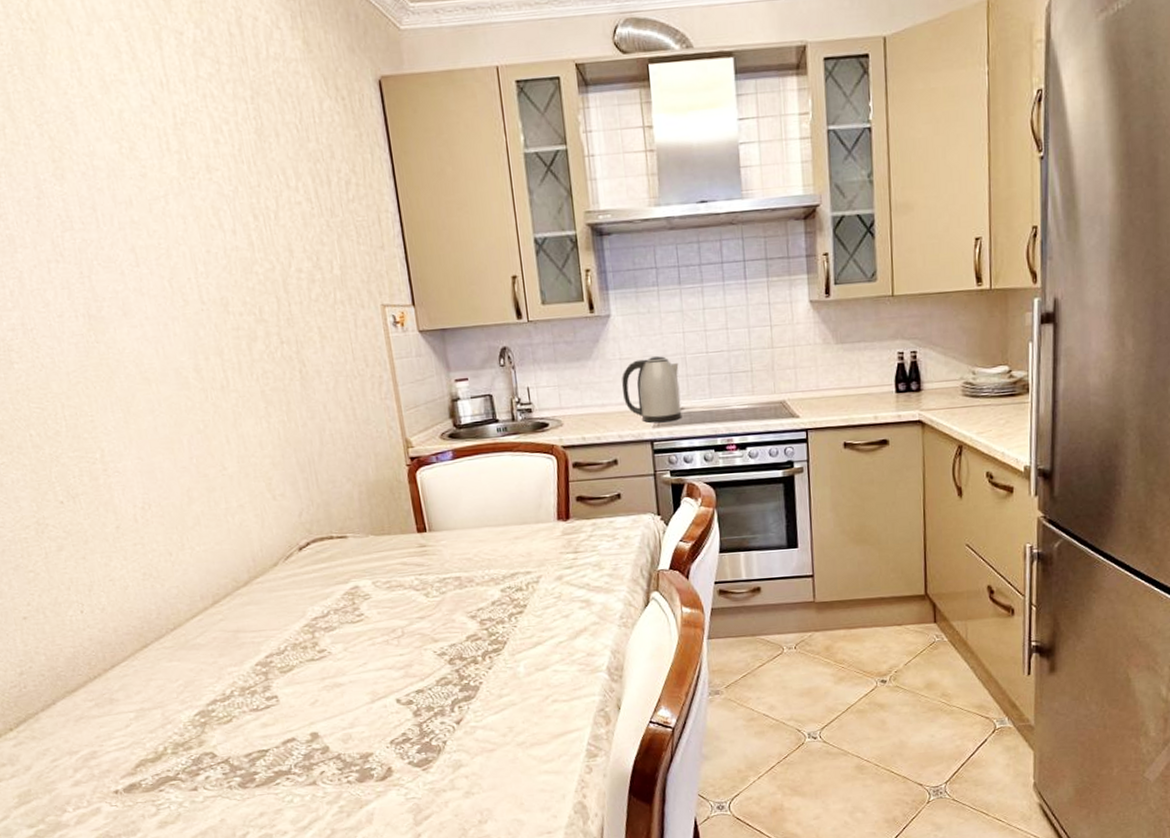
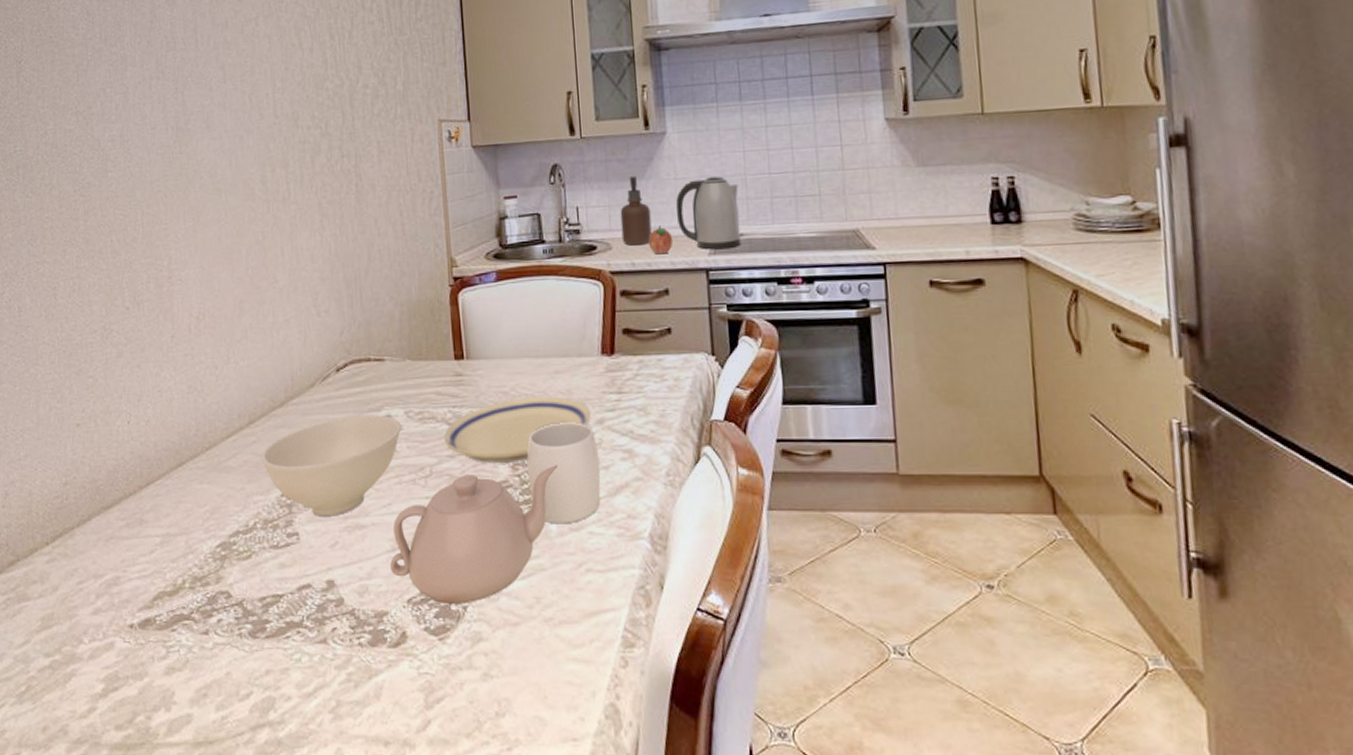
bowl: none [229,586,371,680] -> present [261,415,402,516]
teapot: none [370,617,523,741] -> present [390,465,558,604]
plate: none [412,559,551,621] -> present [444,397,591,463]
mug: none [493,580,563,667] -> present [526,422,601,524]
soap dispenser: none [569,356,600,422] -> present [620,175,652,246]
fruit: none [597,403,621,429] -> present [648,226,674,255]

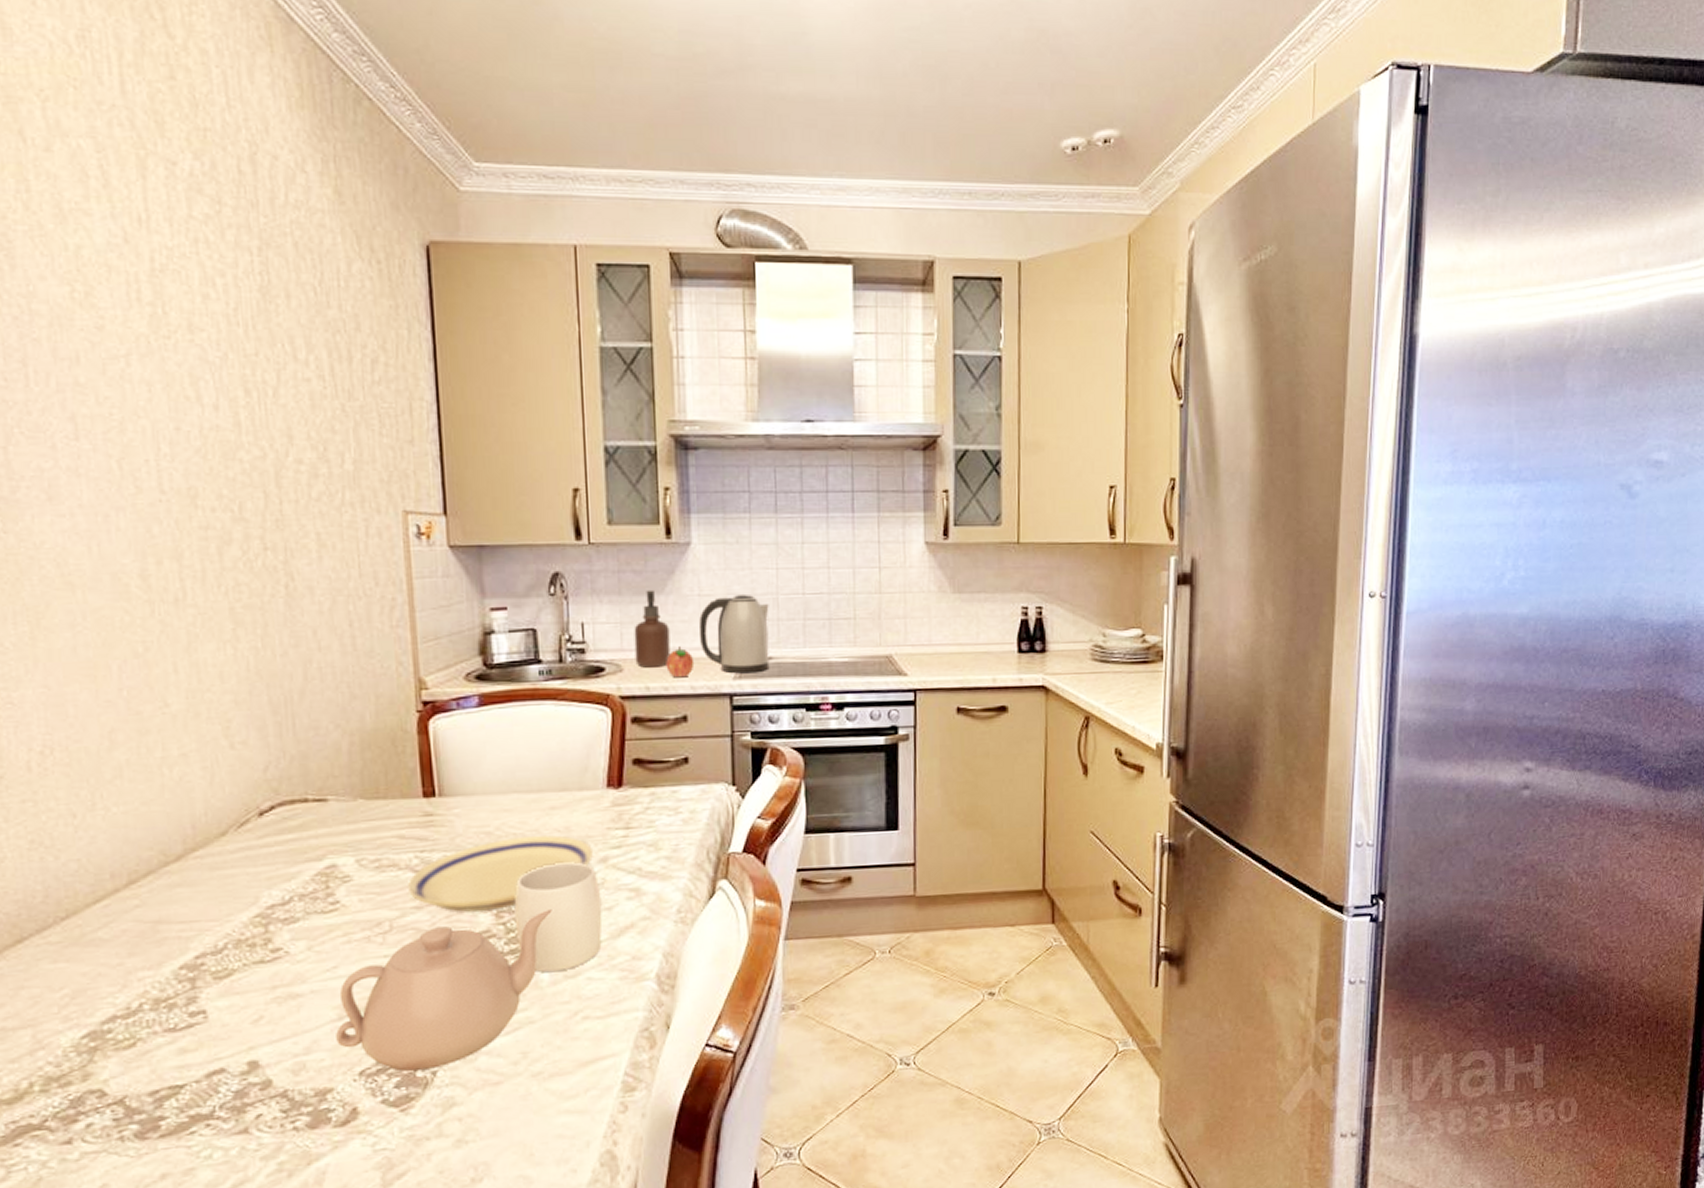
bowl: present [261,415,402,516] -> none [147,865,352,989]

